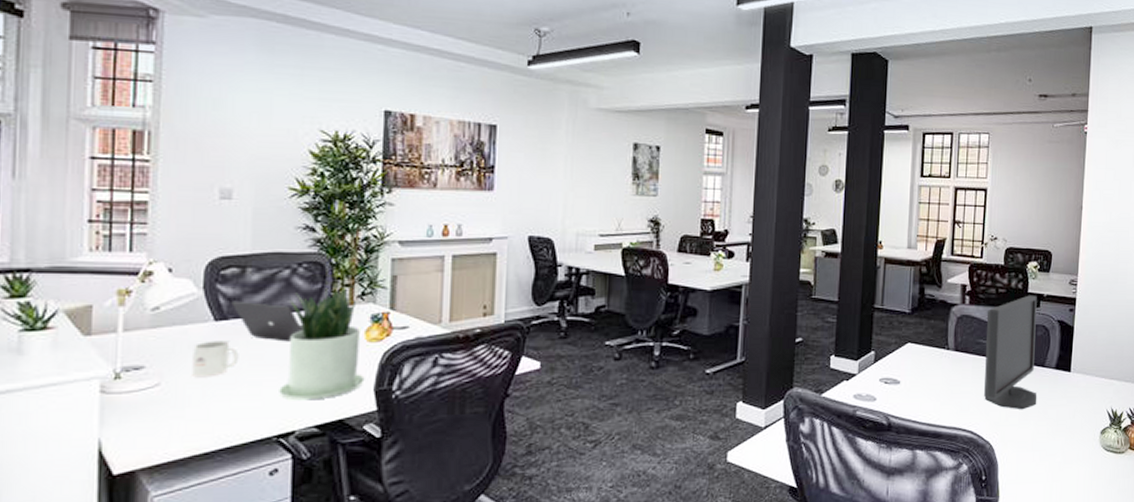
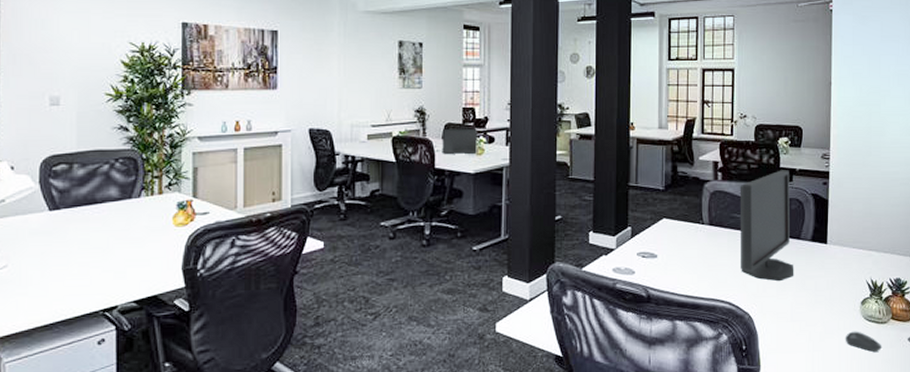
mug: present [192,340,239,378] -> none [33,227,70,260]
laptop: present [231,300,304,342] -> none [62,193,122,228]
planter: present [279,286,365,401] -> none [103,178,174,279]
laptop computer: none [676,240,716,269] -> present [442,128,477,154]
computer mouse: none [1083,461,1119,482] -> present [845,331,882,352]

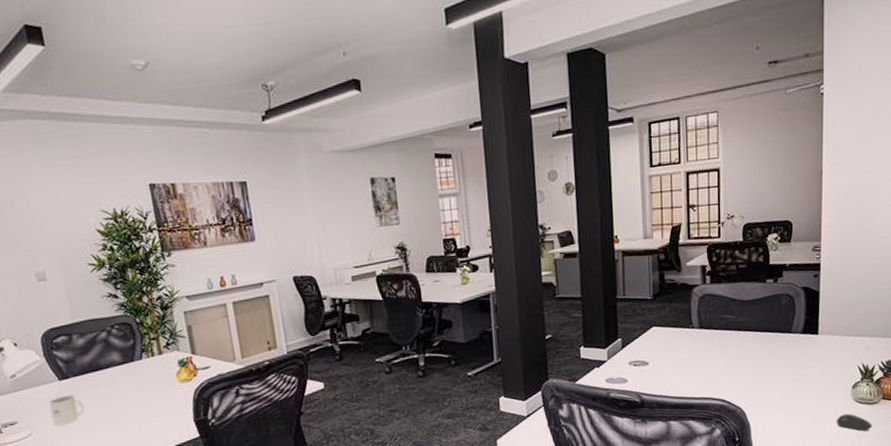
mug: none [33,227,70,260] -> present [49,395,85,426]
laptop computer: present [442,128,477,154] -> none [425,258,462,287]
monitor: present [739,170,794,281] -> none [728,266,786,375]

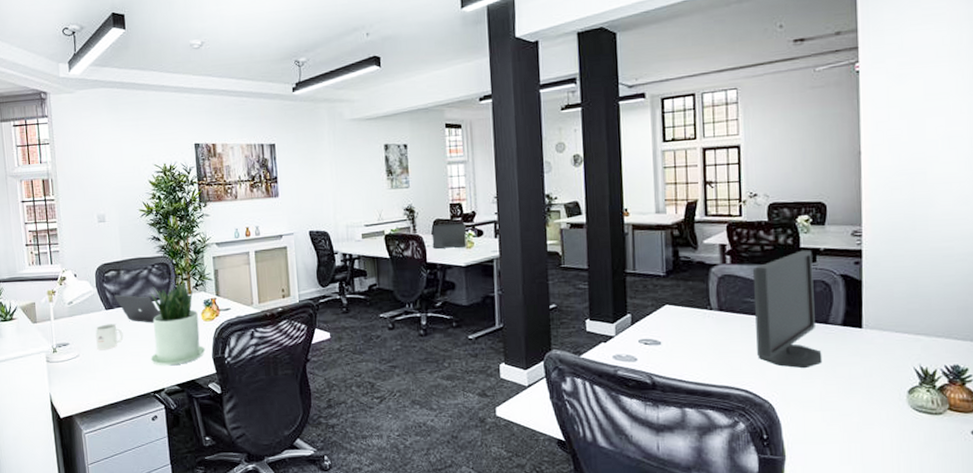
laptop: none [68,361,128,391] -> present [114,294,161,323]
planter: none [110,340,185,436] -> present [149,280,206,366]
laptop computer: none [425,258,462,287] -> present [431,222,467,249]
monitor: none [728,266,786,375] -> present [752,250,823,368]
computer mouse: present [836,413,873,431] -> none [888,422,938,445]

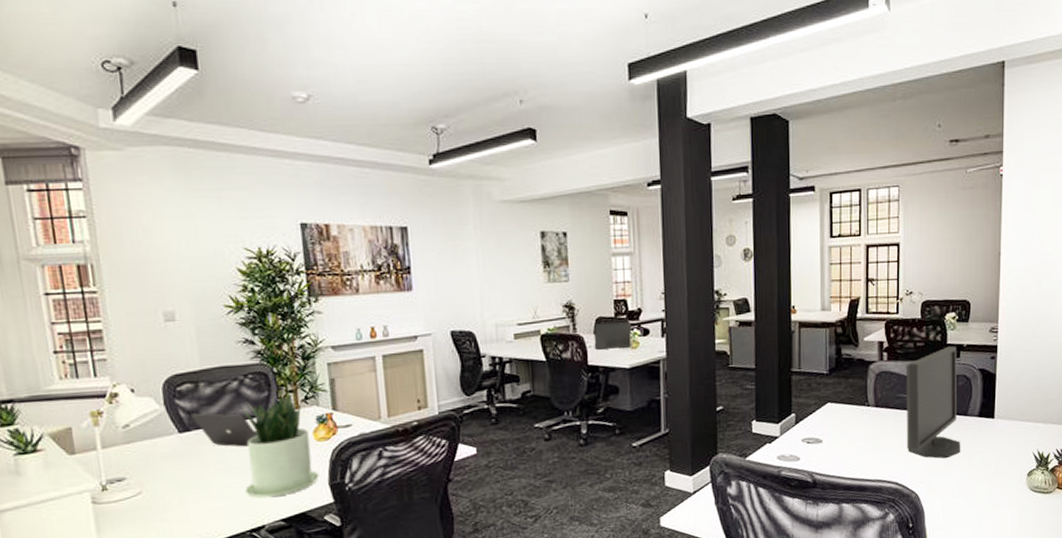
mug: present [95,324,124,351] -> none [164,450,206,485]

